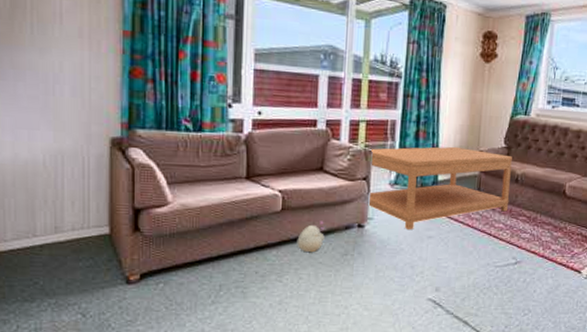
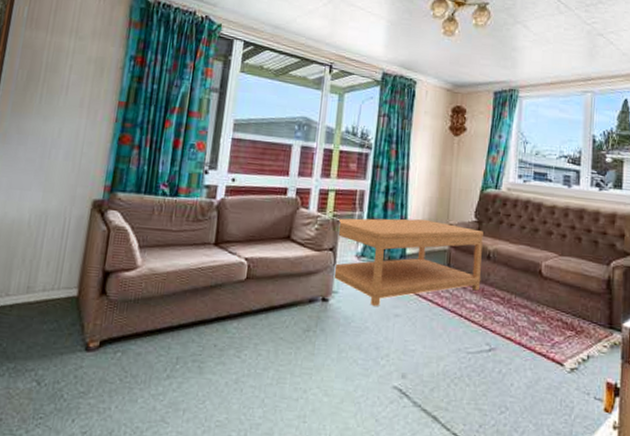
plush toy: present [297,221,326,253] -> none [258,292,290,327]

